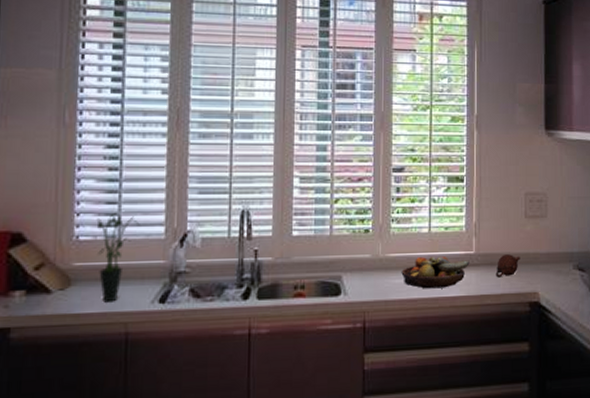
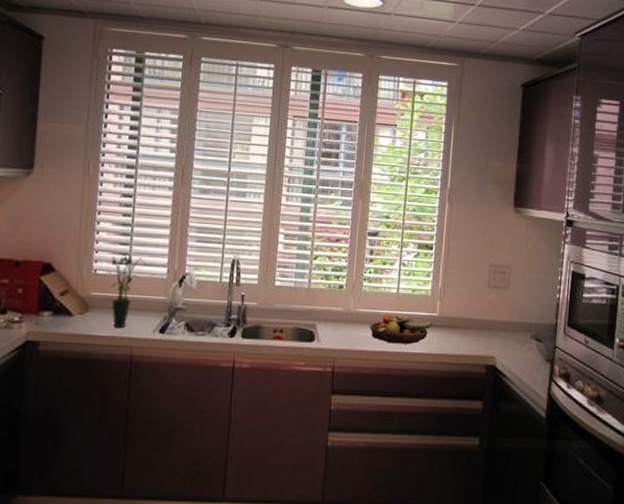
teapot: present [495,254,520,278] -> none [456,319,481,340]

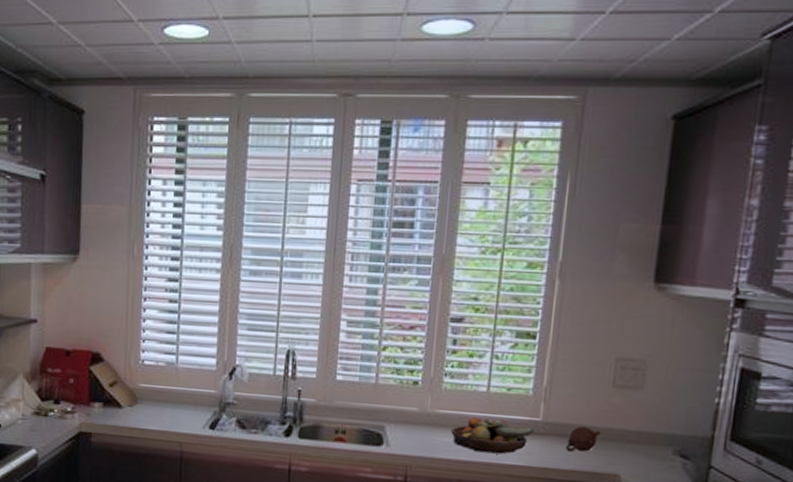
potted plant: present [111,253,147,329] -> none [158,342,195,423]
teapot: none [456,319,481,340] -> present [565,426,601,452]

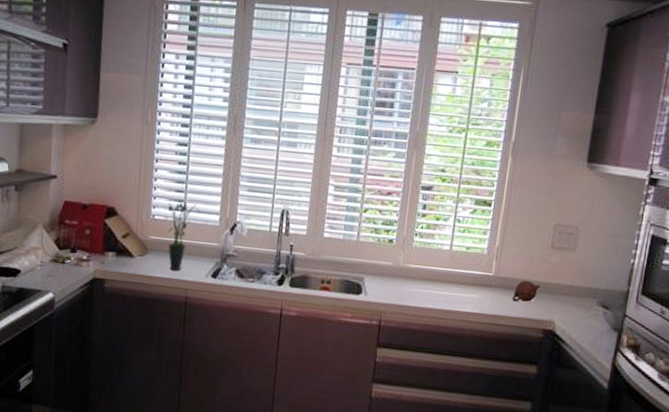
potted plant: none [158,342,195,423] -> present [168,200,201,271]
fruit bowl: present [451,417,534,454] -> none [419,271,487,303]

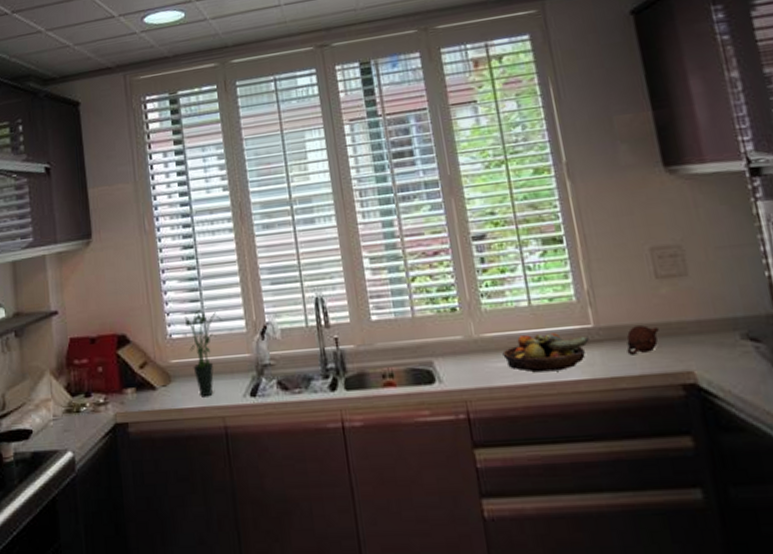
fruit bowl: none [419,271,487,303] -> present [502,333,590,373]

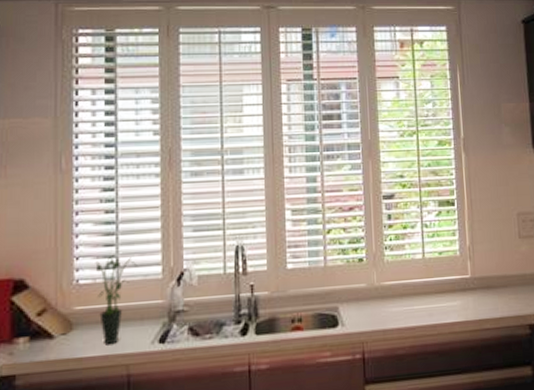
fruit bowl: present [502,333,590,373] -> none [397,282,466,316]
teapot: present [626,325,659,355] -> none [493,276,517,301]

